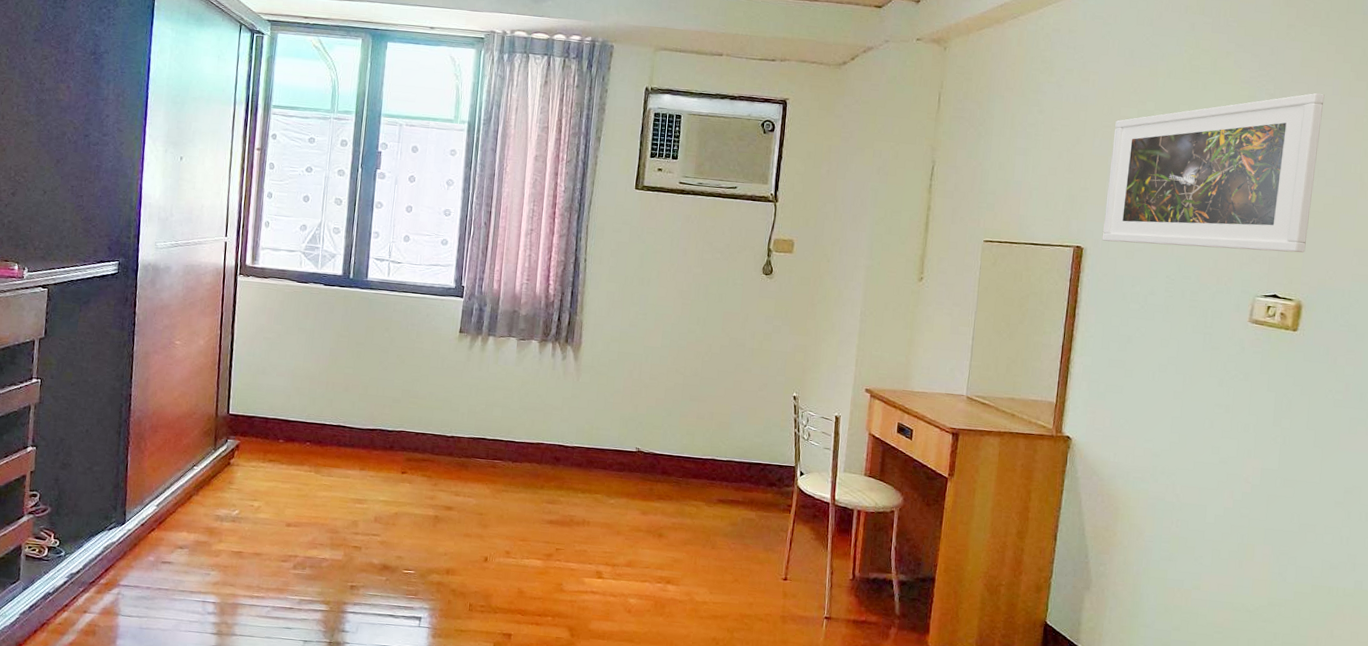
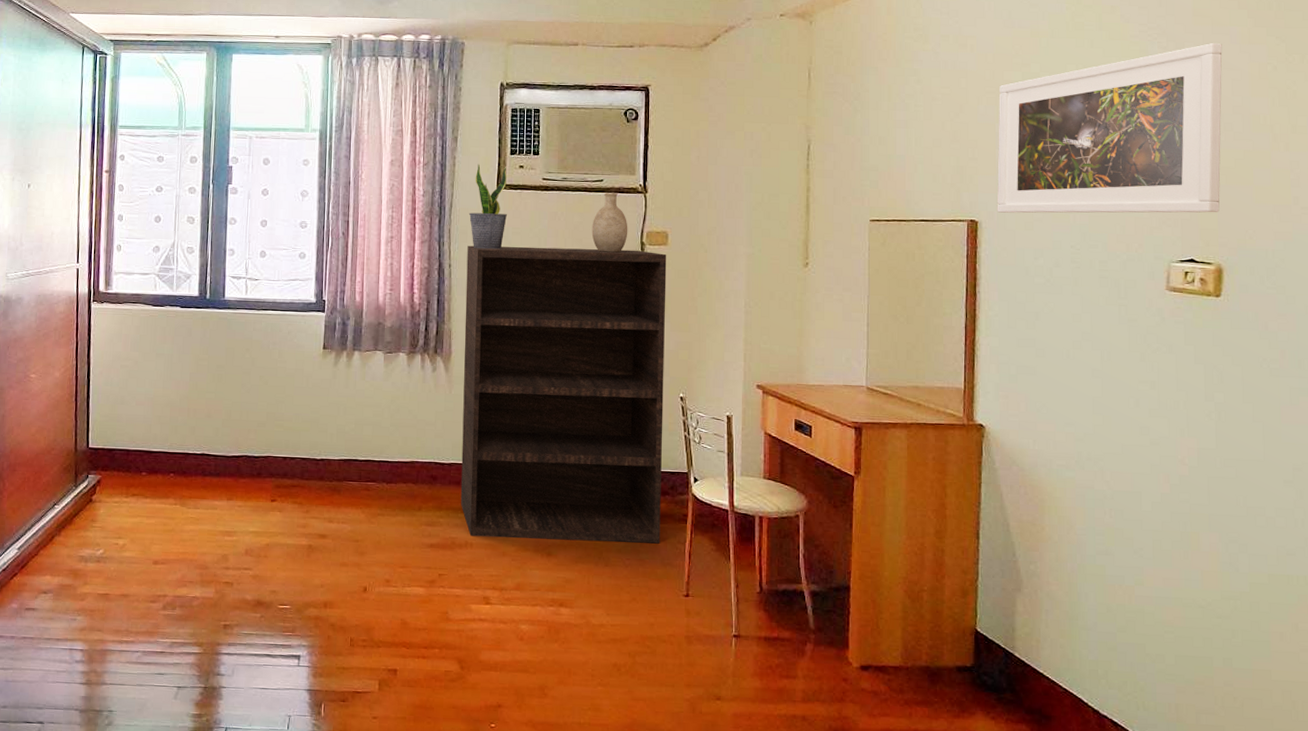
bookshelf: none [580,242,791,531] -> present [460,245,667,544]
potted plant: none [606,164,646,248] -> present [468,164,508,250]
decorative vase: none [722,199,757,257] -> present [591,192,628,253]

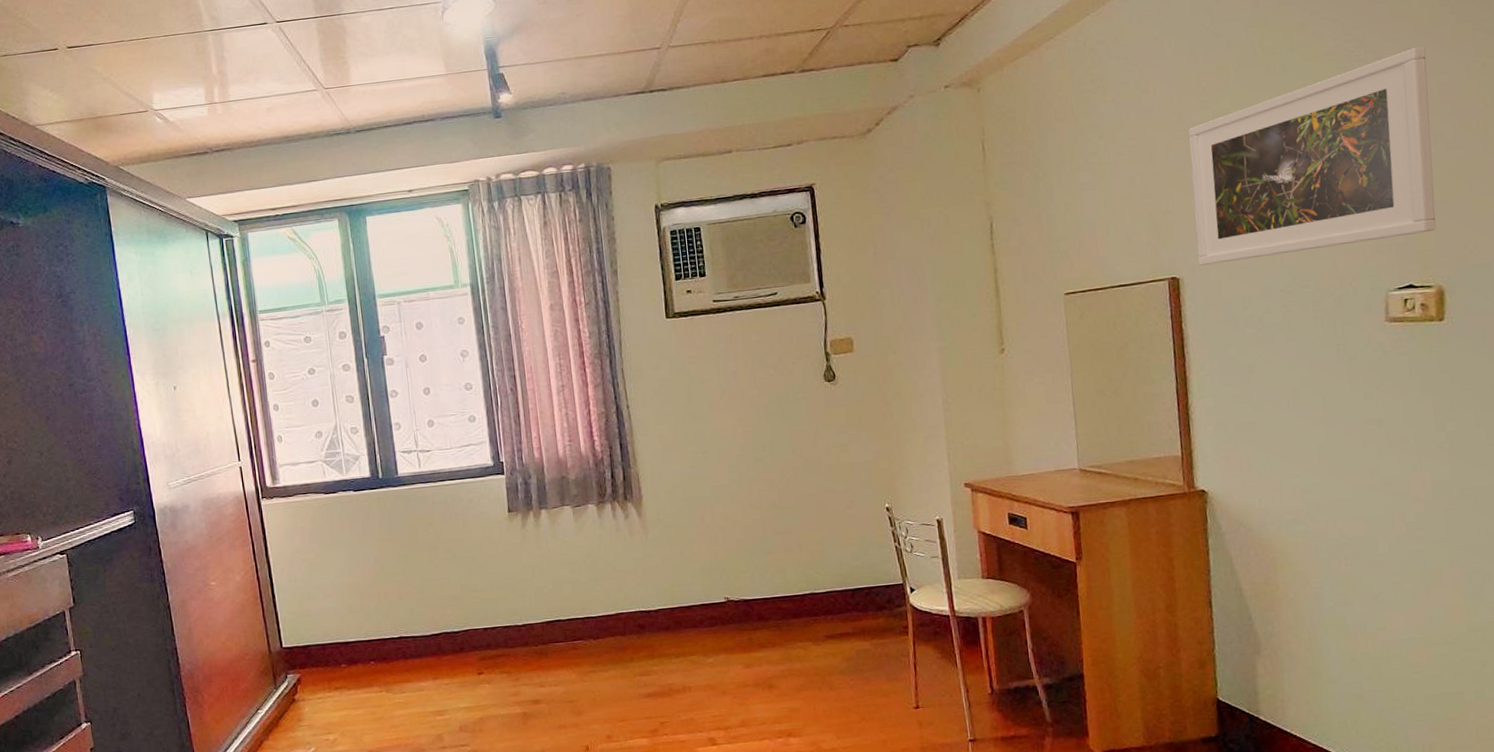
bookshelf: present [460,245,667,544] -> none [643,361,883,680]
potted plant: present [468,164,508,250] -> none [640,294,682,385]
decorative vase: present [591,192,628,253] -> none [771,304,811,369]

